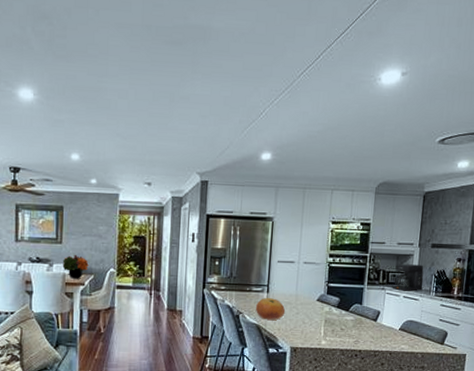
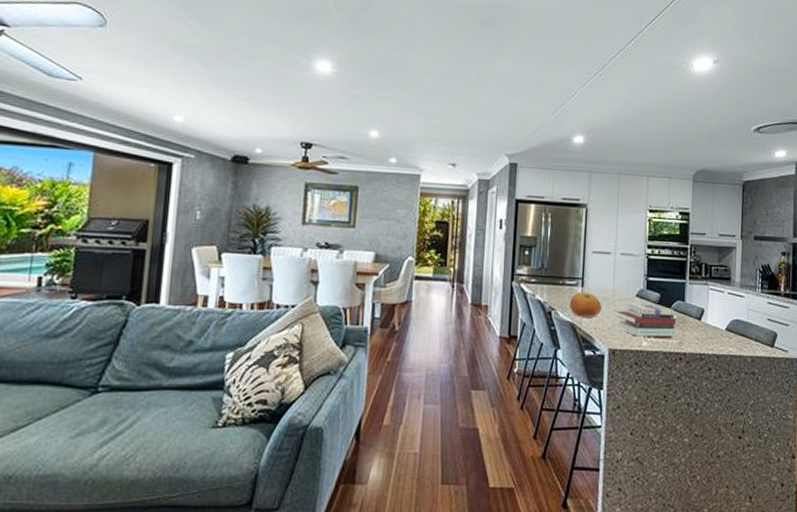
flower arrangement: present [62,254,89,279] -> none [354,240,384,268]
books: none [298,307,354,337] -> present [616,303,677,338]
coffee maker: present [392,264,424,291] -> none [715,257,748,287]

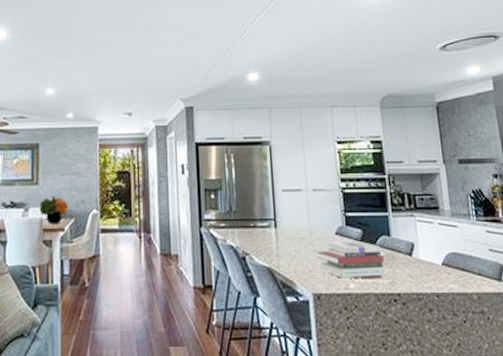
flower arrangement: none [354,240,384,268] -> present [39,196,68,224]
fruit: present [569,292,602,317] -> none [263,234,300,260]

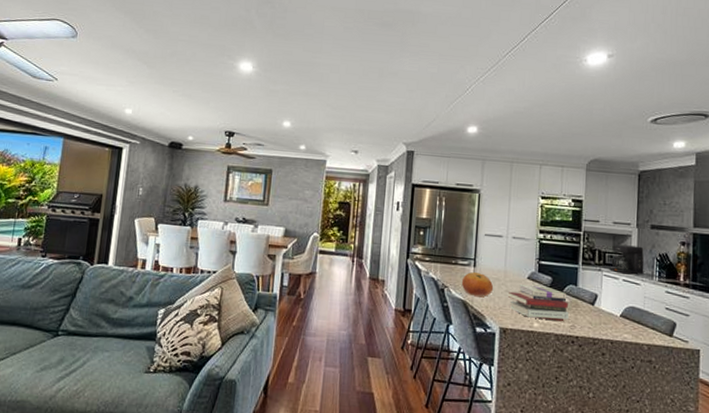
flower arrangement: present [39,196,68,224] -> none [267,216,293,242]
fruit: none [263,234,300,260] -> present [461,272,494,297]
coffee maker: none [421,184,460,217] -> present [610,244,644,275]

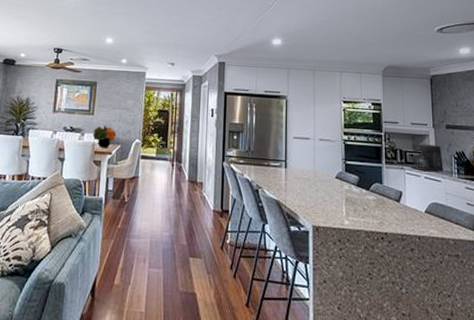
flower arrangement: none [267,216,293,242] -> present [92,125,117,148]
fruit: present [461,272,494,297] -> none [274,173,305,196]
books: present [507,284,569,321] -> none [318,184,377,218]

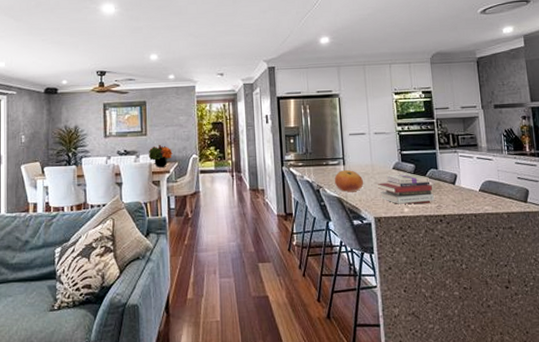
fruit: none [274,173,305,196] -> present [334,170,364,192]
books: none [318,184,377,218] -> present [377,174,434,204]
coffee maker: present [411,144,444,172] -> none [463,125,494,153]

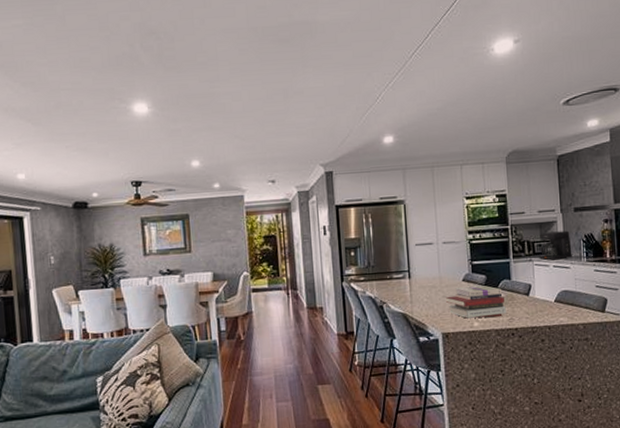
flower arrangement: present [148,144,173,168] -> none [193,261,221,287]
fruit: present [334,170,364,192] -> none [399,283,431,307]
coffee maker: none [463,125,494,153] -> present [540,230,572,261]

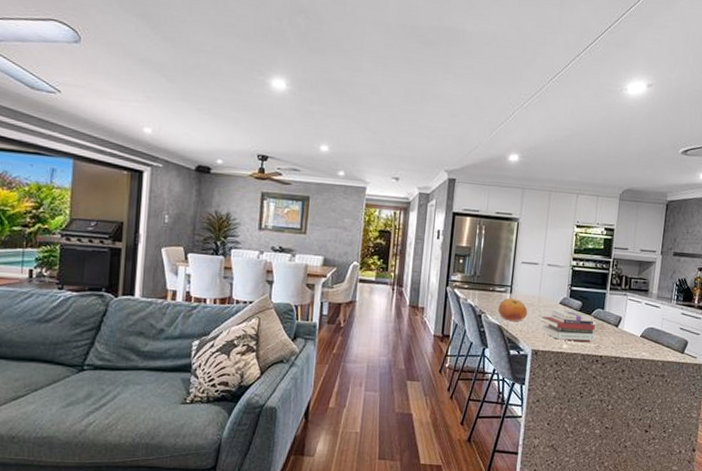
fruit: none [399,283,431,307] -> present [498,298,528,321]
coffee maker: present [540,230,572,261] -> none [634,270,666,299]

